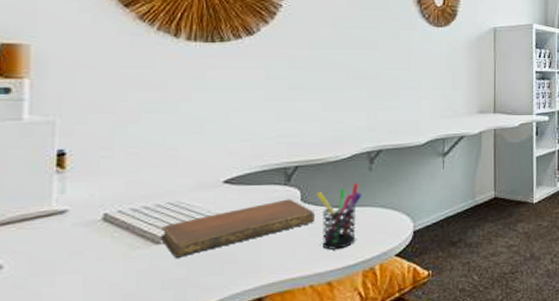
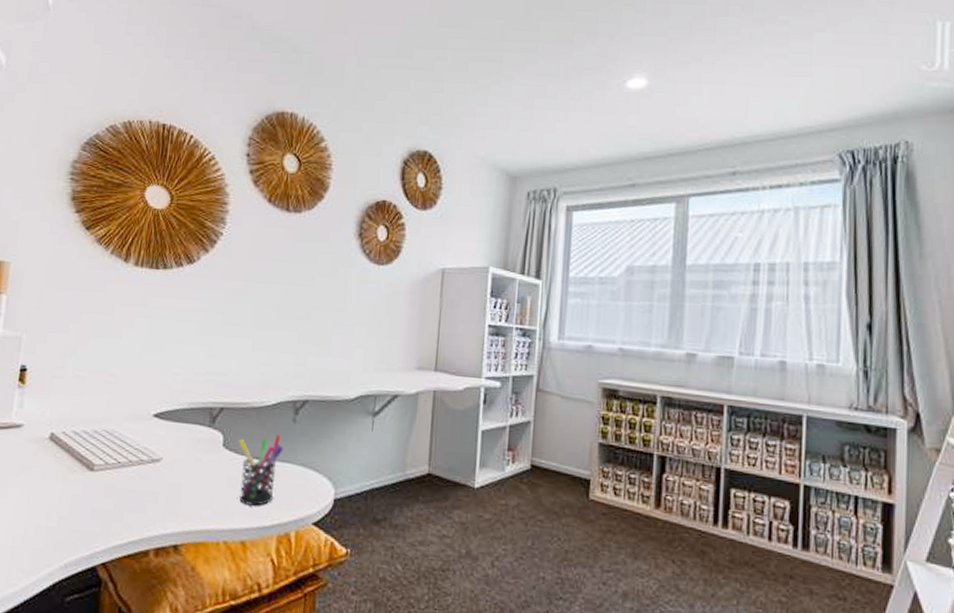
notebook: present [160,199,316,258] -> none [94,442,236,488]

